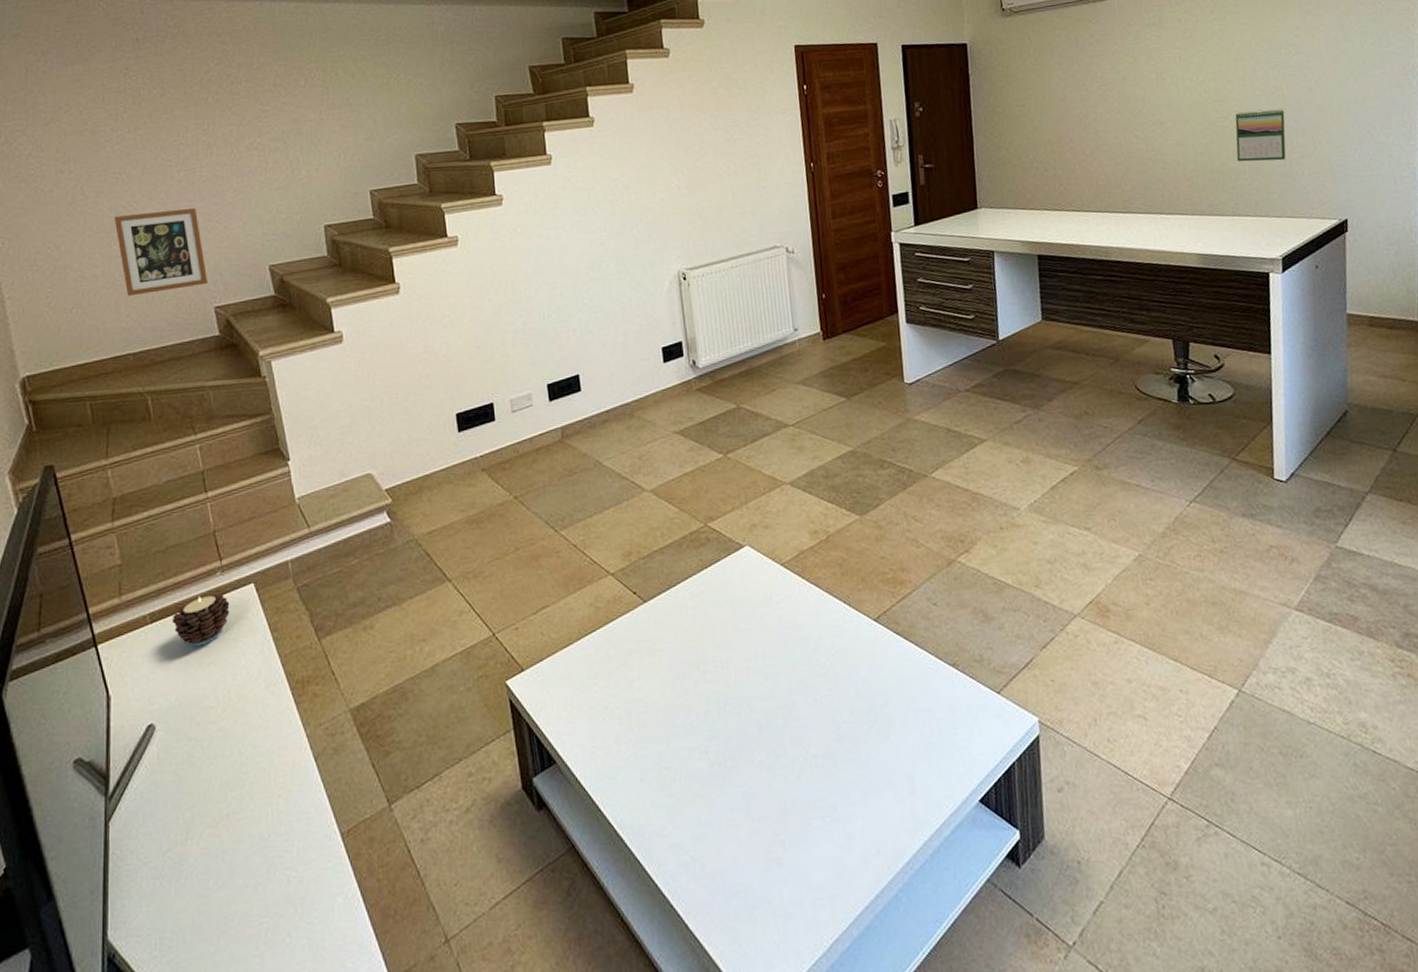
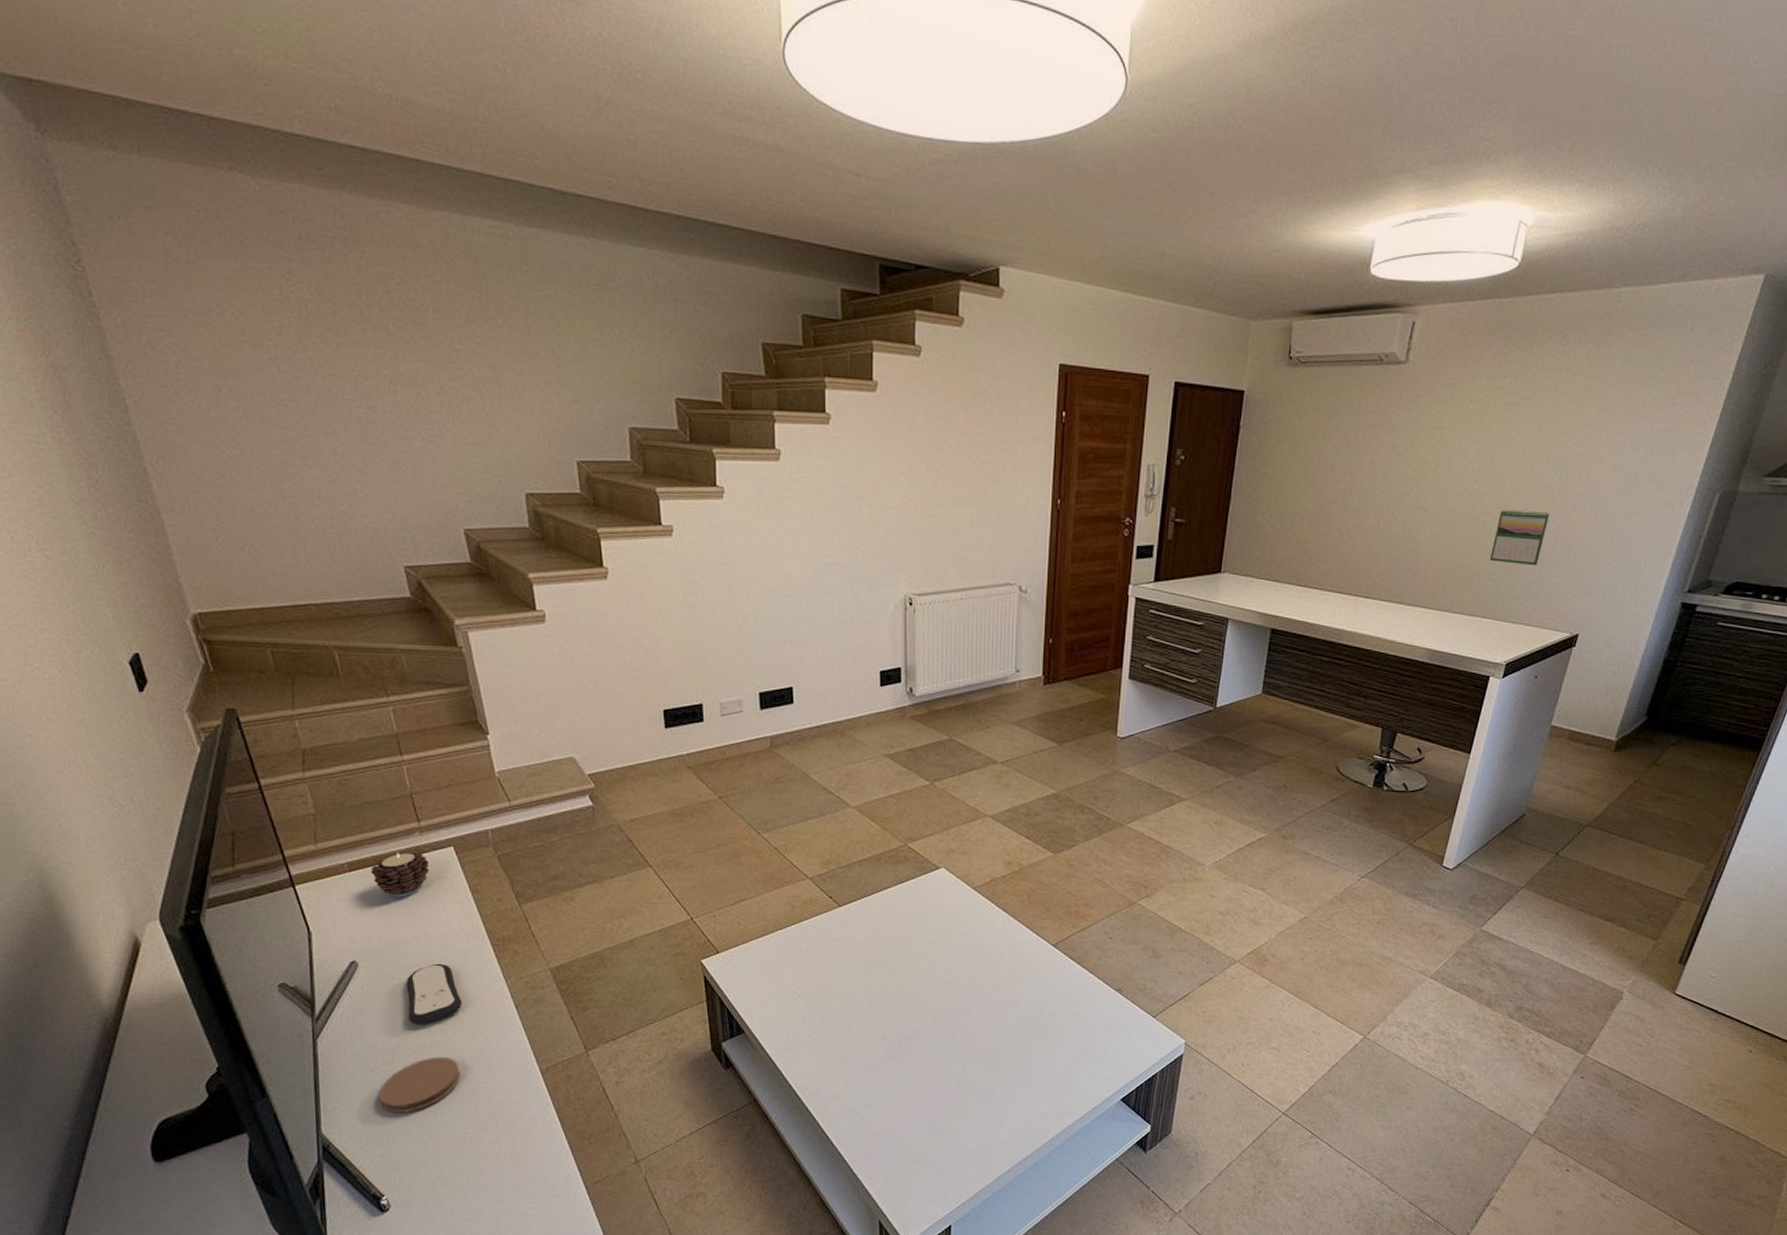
picture frame: present [114,208,207,297] -> none [285,449,395,542]
coaster: none [169,828,257,906] -> present [378,1056,461,1113]
remote control: none [203,716,260,793] -> present [406,963,463,1026]

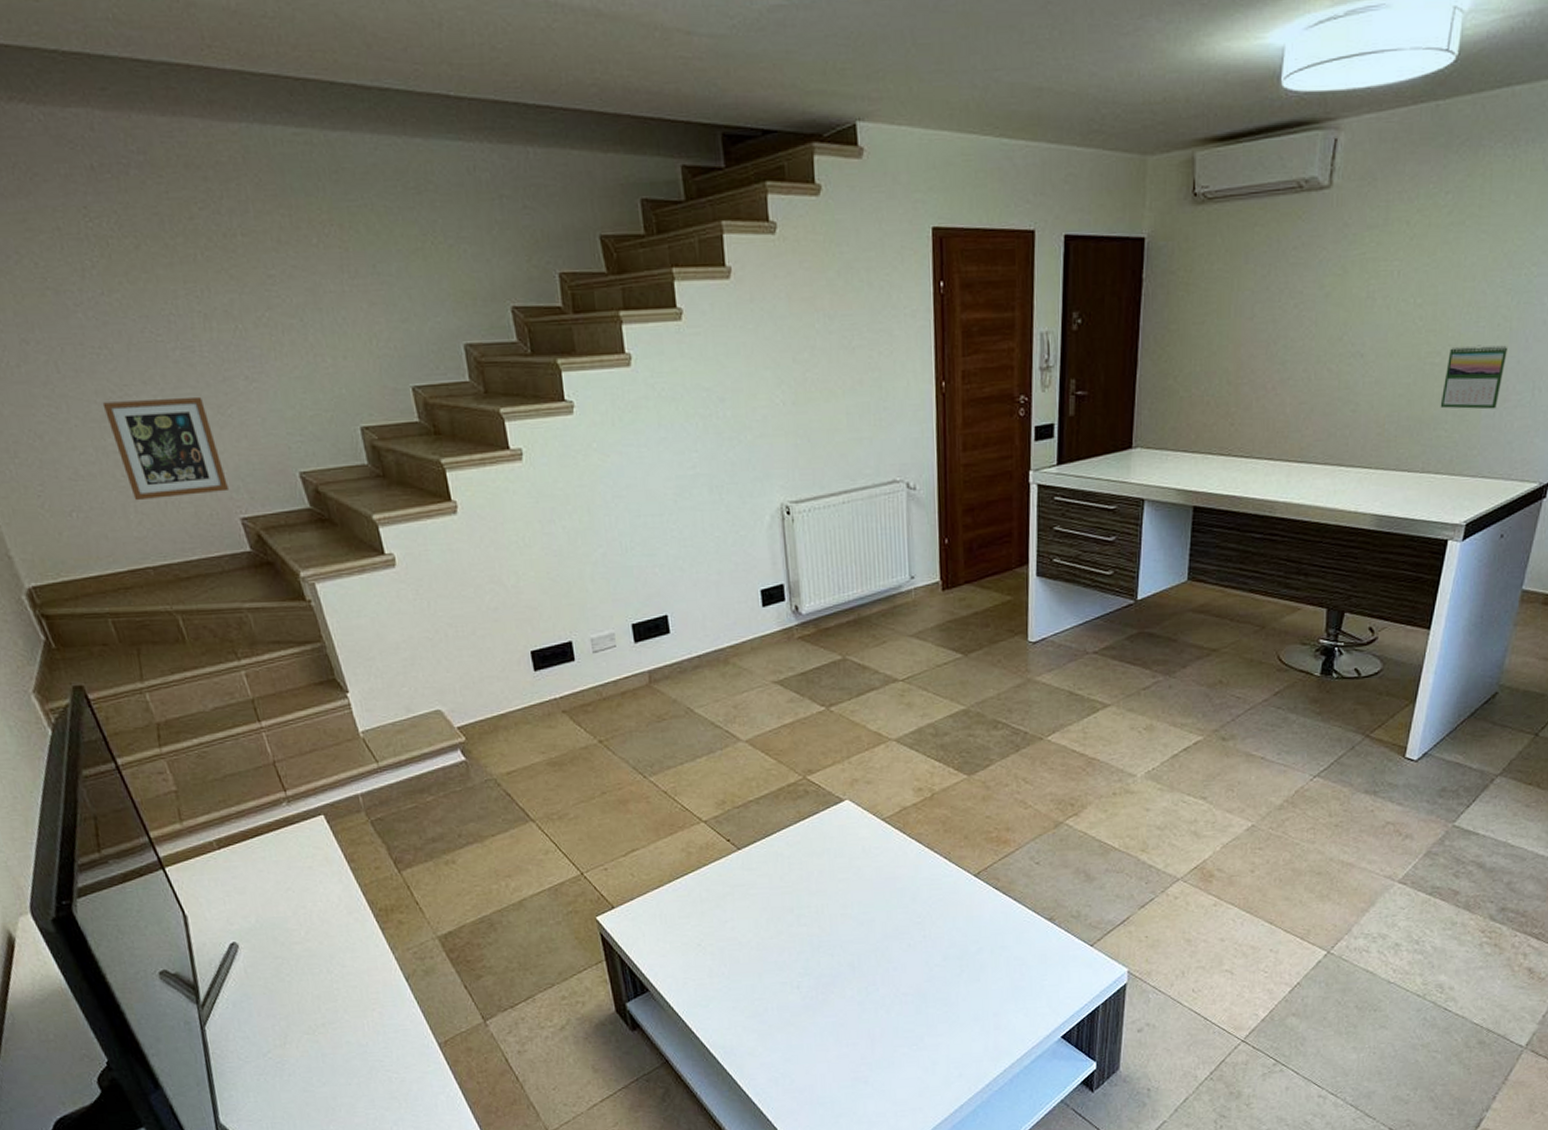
picture frame: none [285,449,395,542] -> present [102,398,228,501]
candle: present [370,852,430,898] -> none [240,823,302,873]
coaster: present [378,1056,461,1113] -> none [273,1036,357,1098]
remote control: present [406,963,463,1026] -> none [289,938,351,1006]

